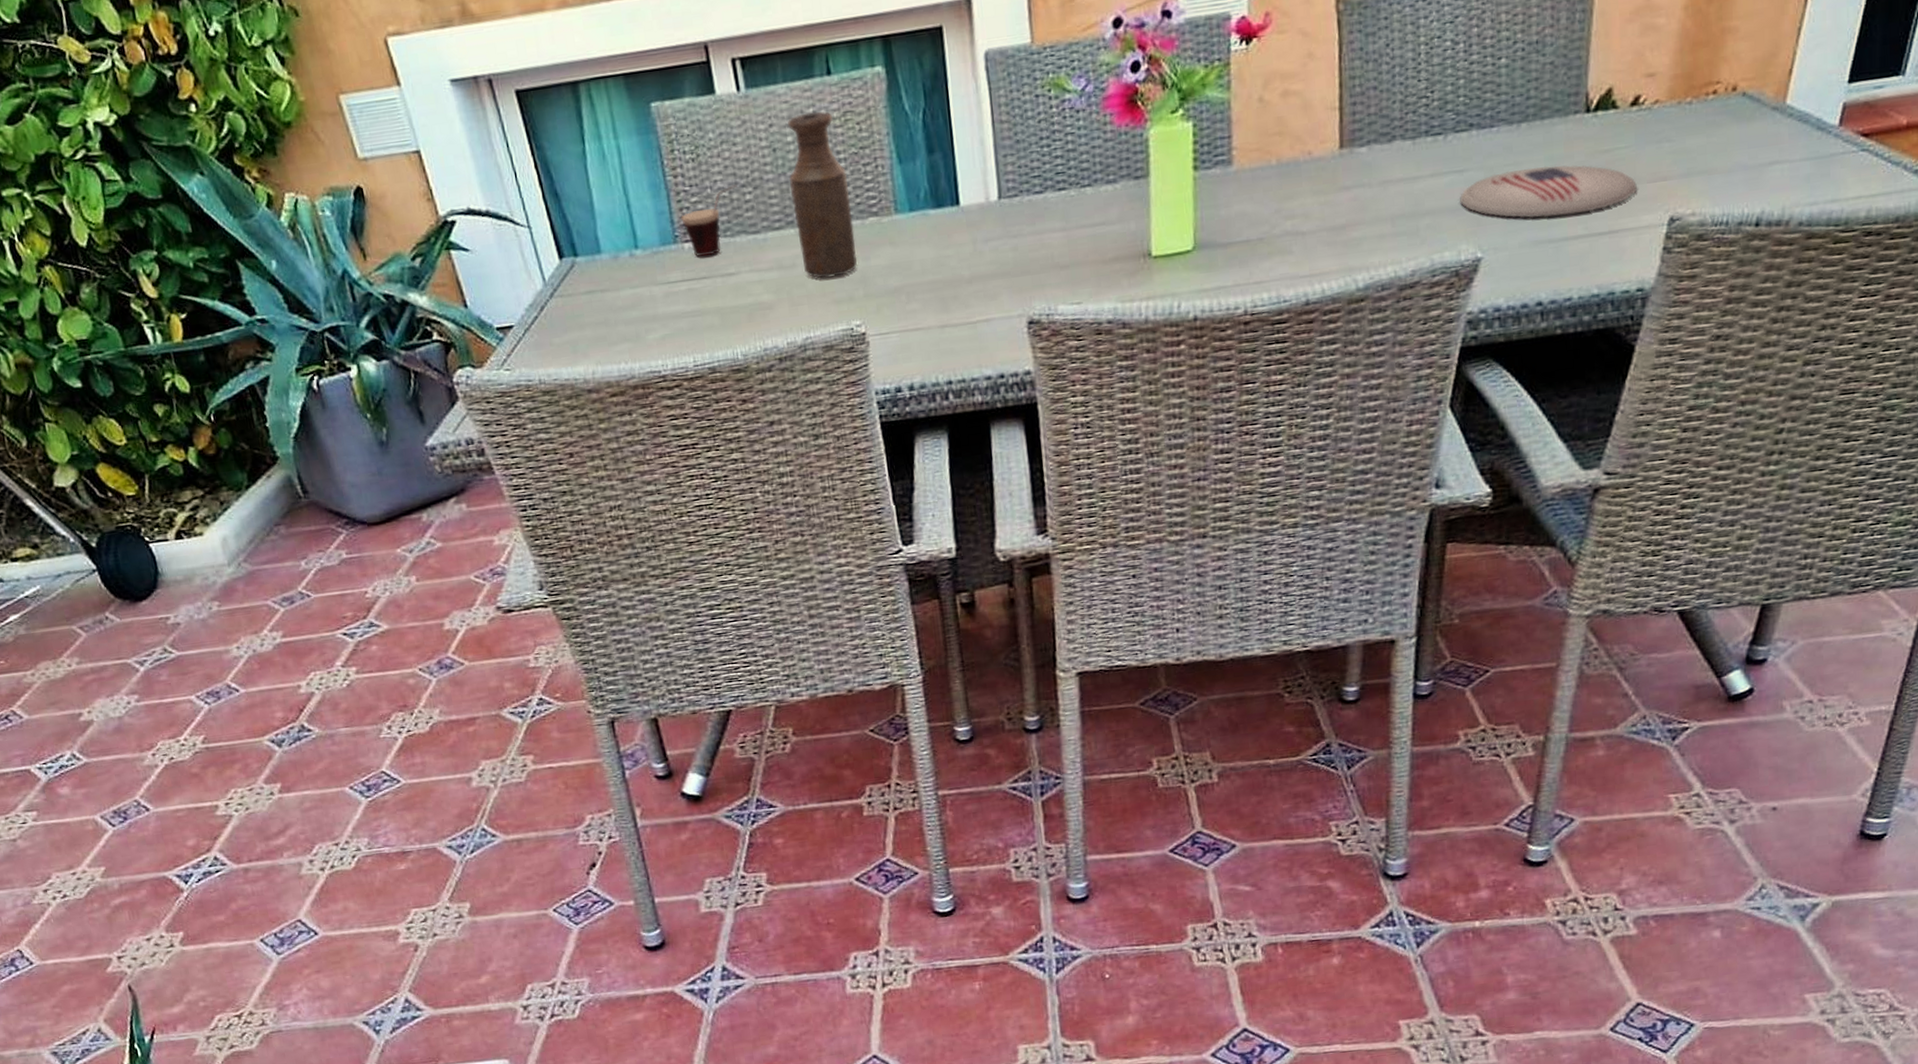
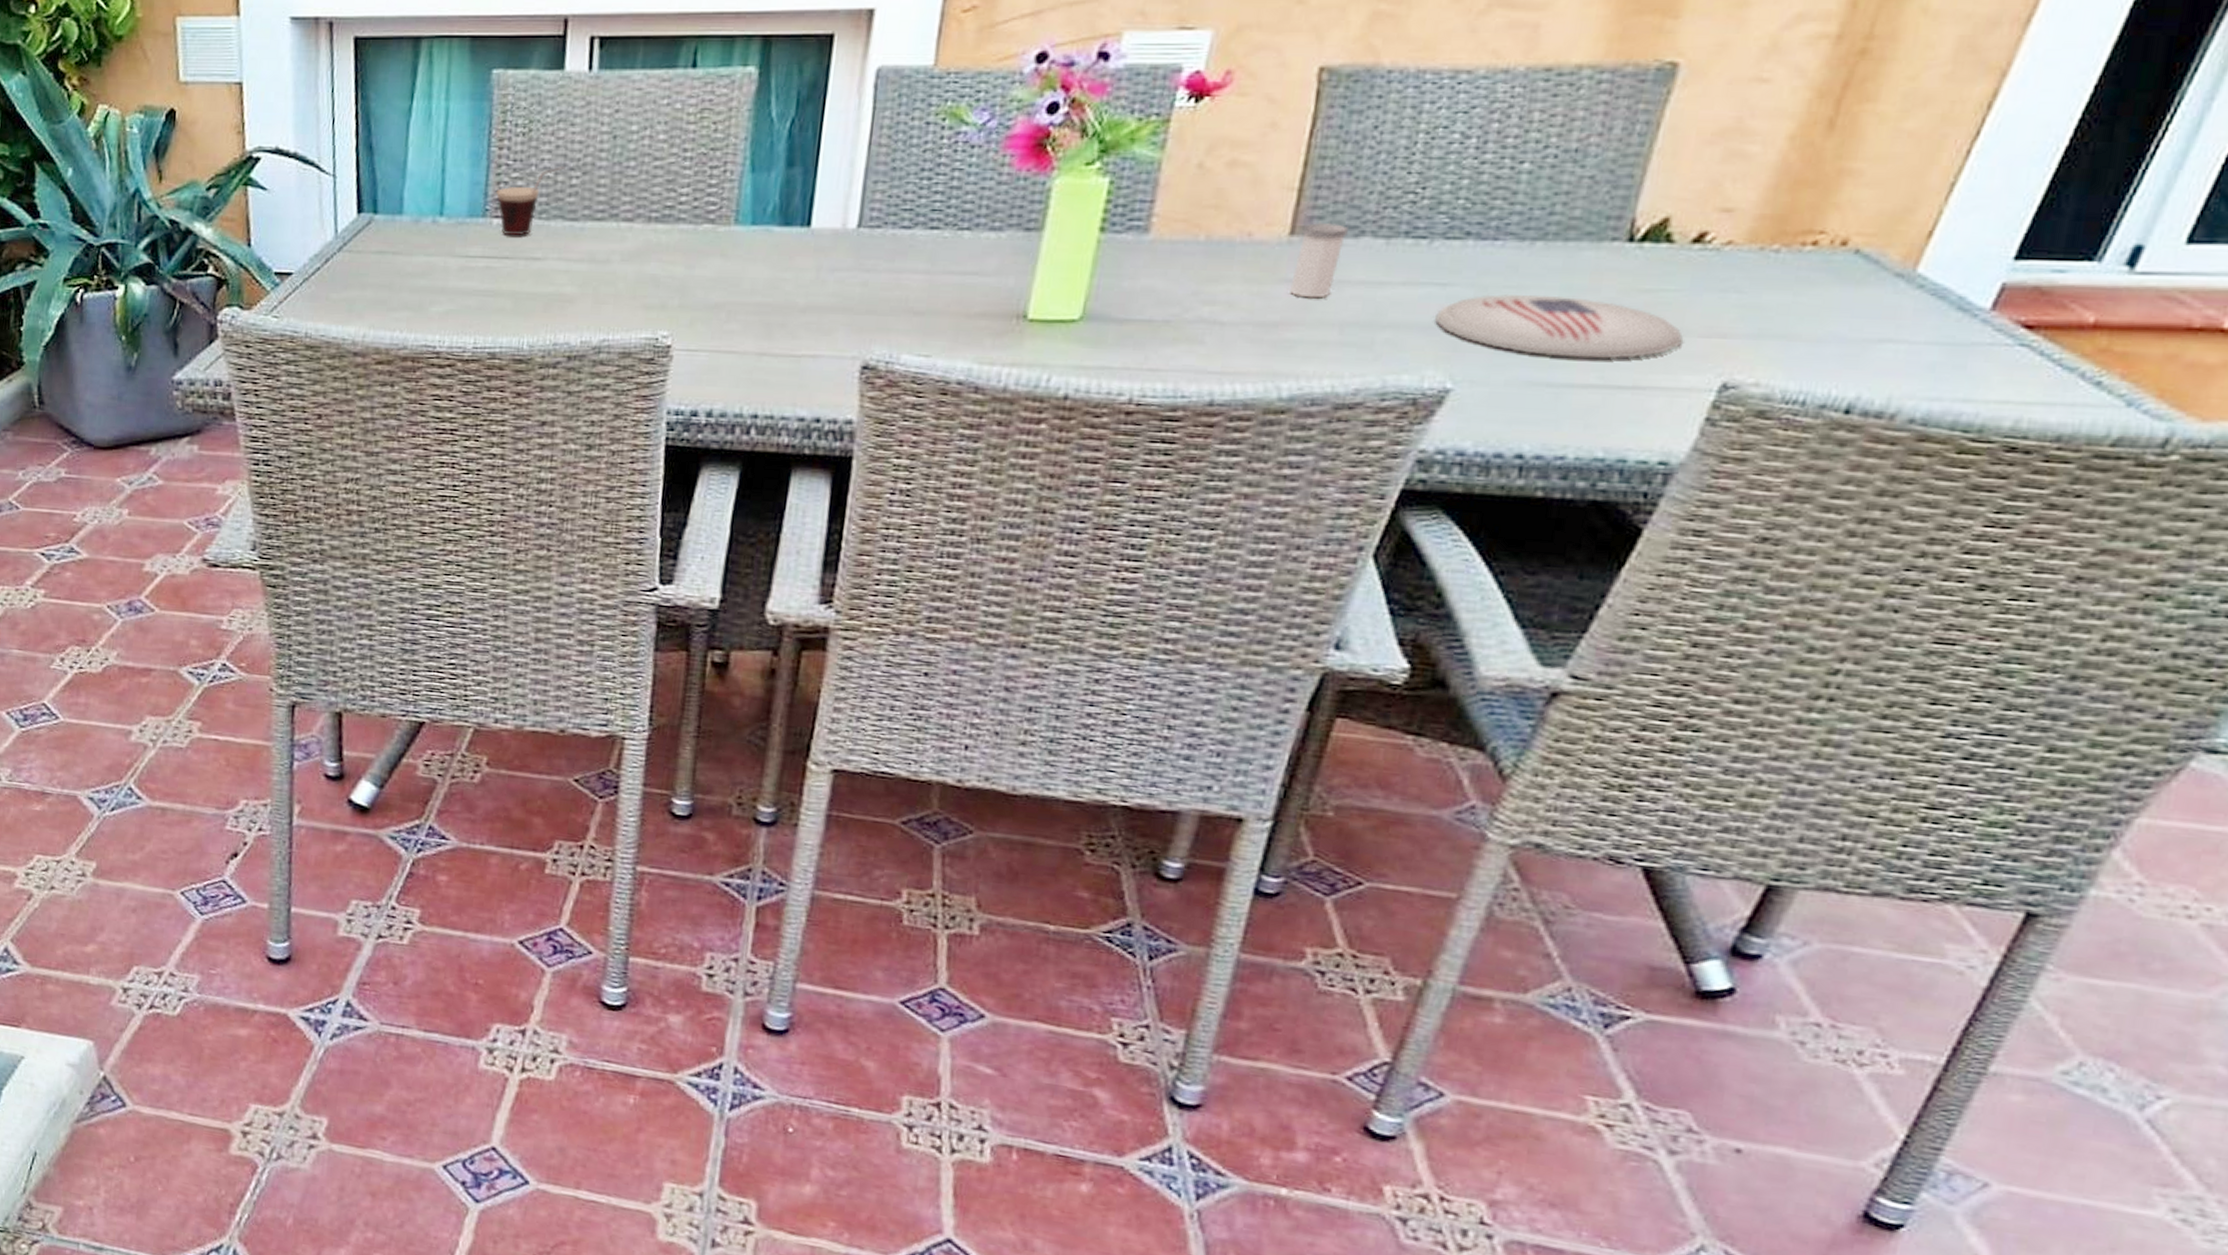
bottle: present [788,110,857,279] -> none [618,104,690,281]
salt shaker: none [1348,133,1384,201] -> present [1290,222,1349,298]

